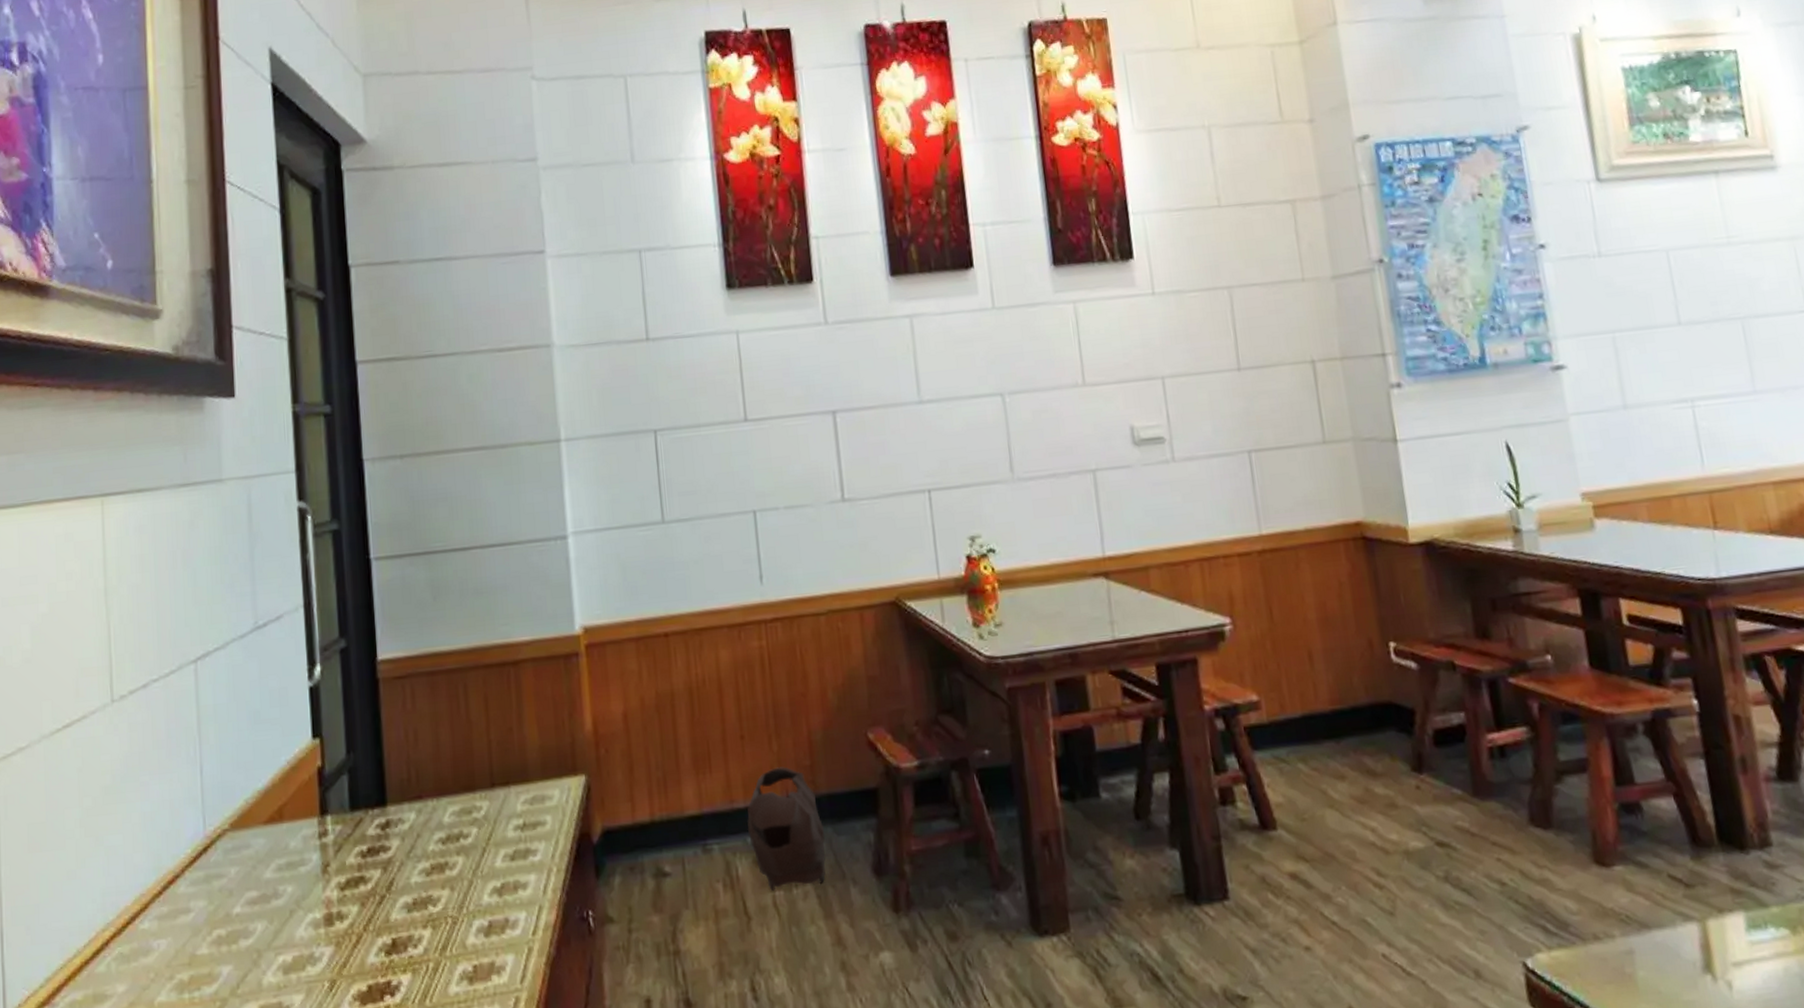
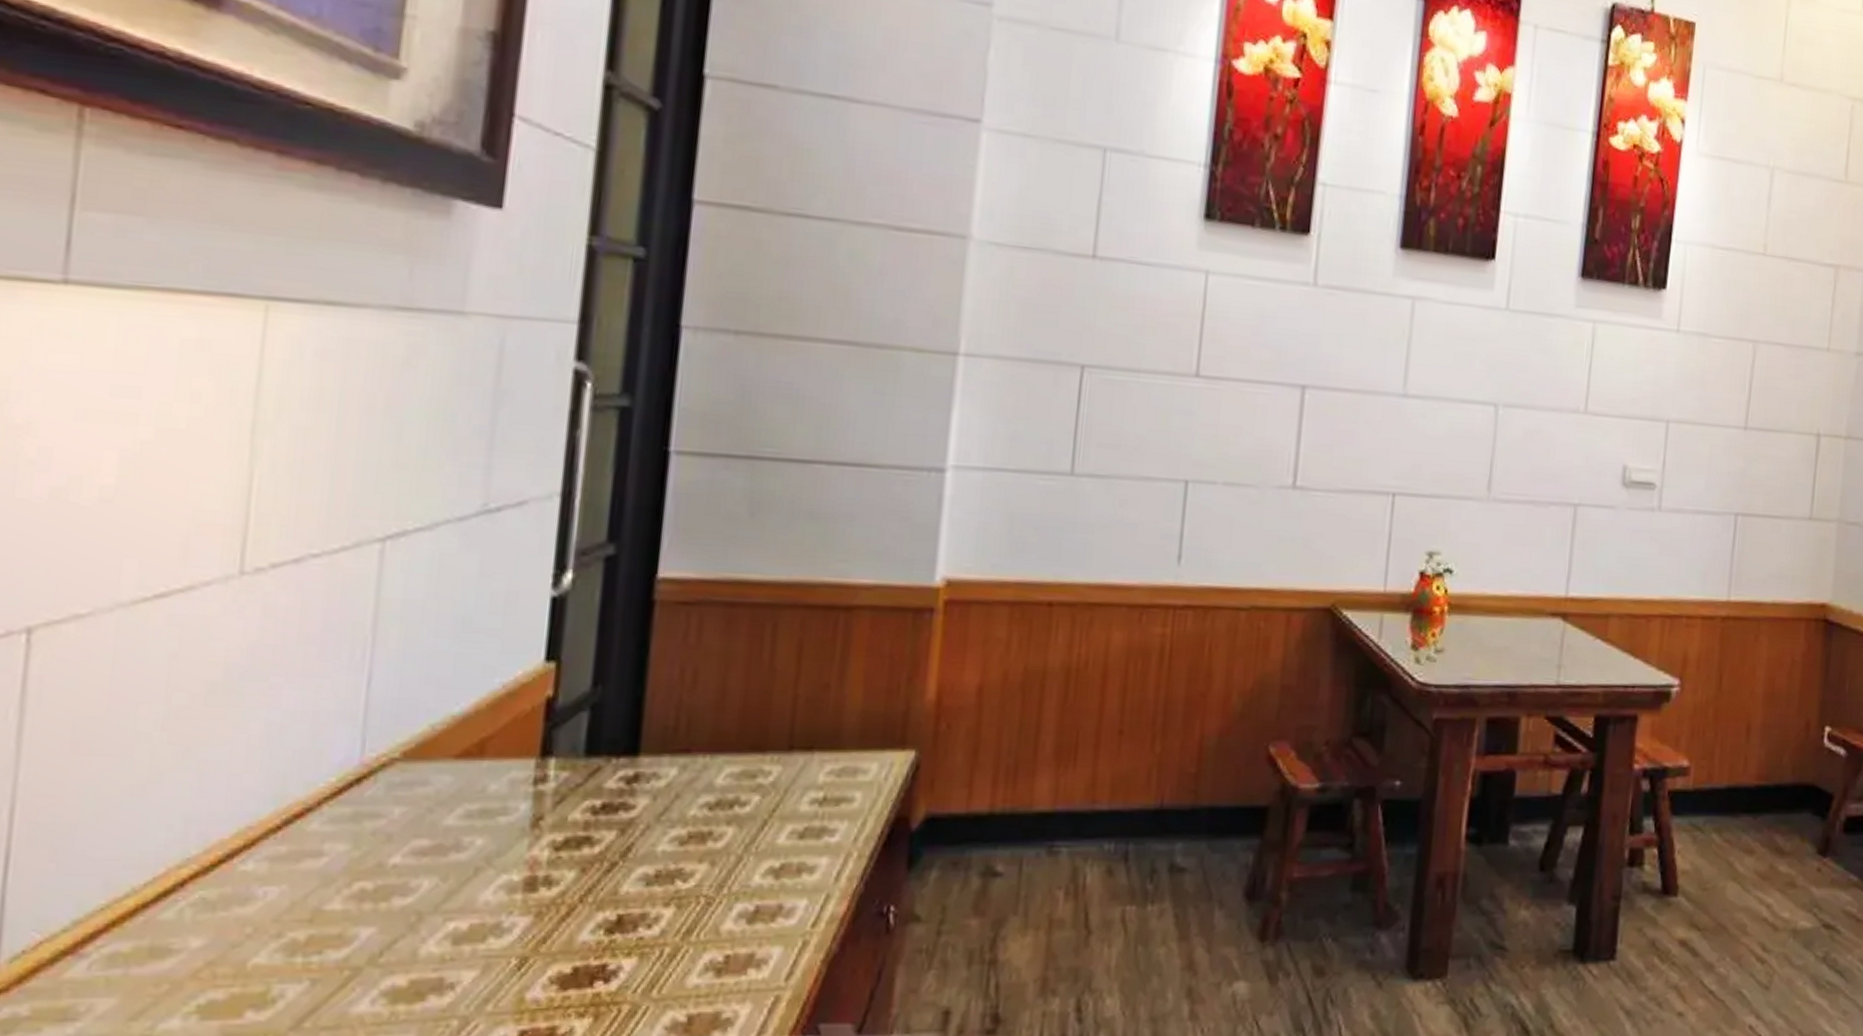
mask: present [747,767,826,891] -> none [1106,770,1199,905]

